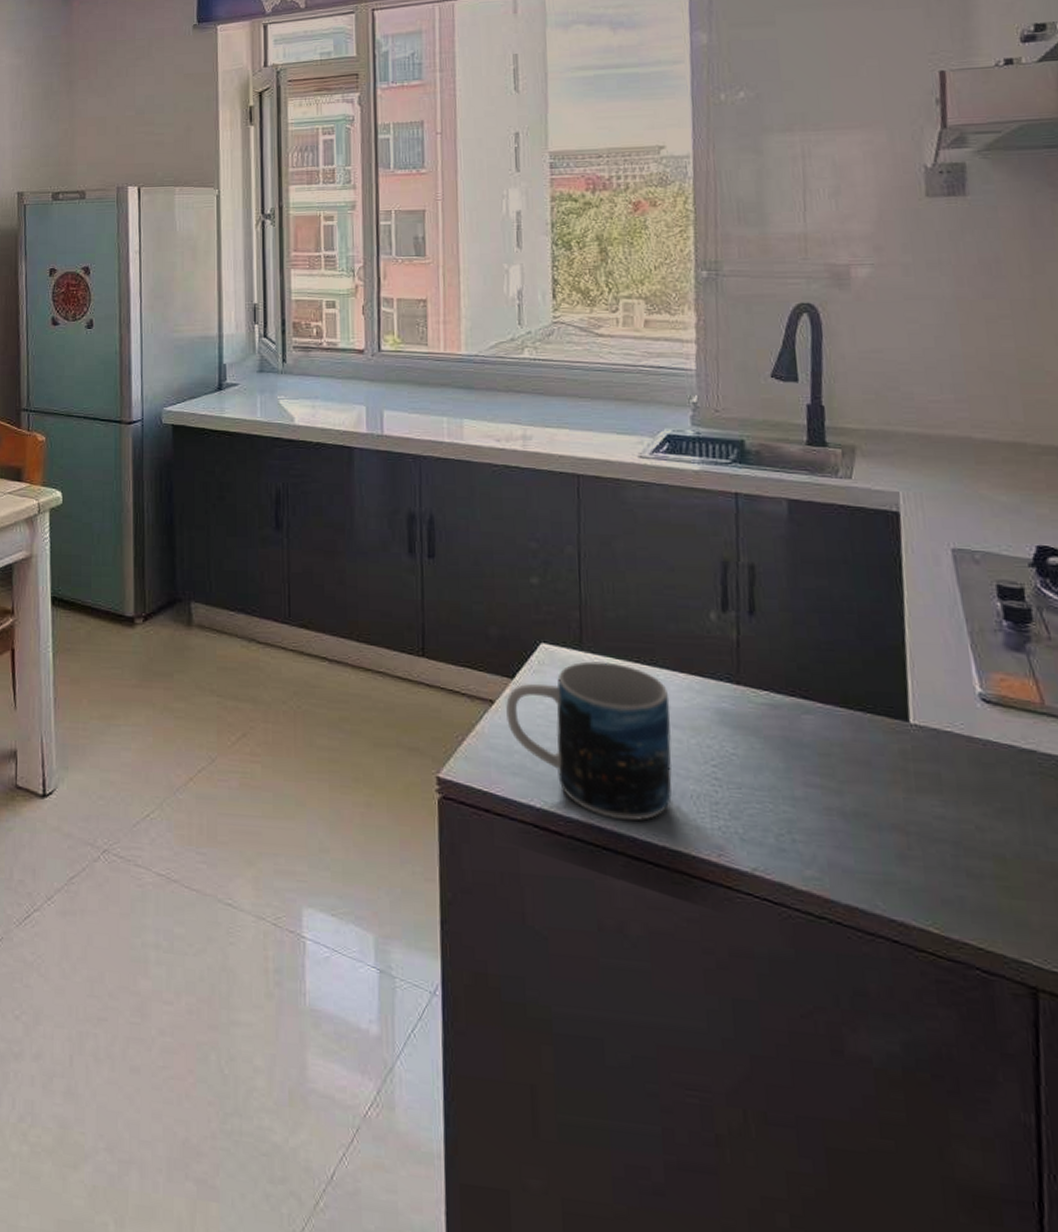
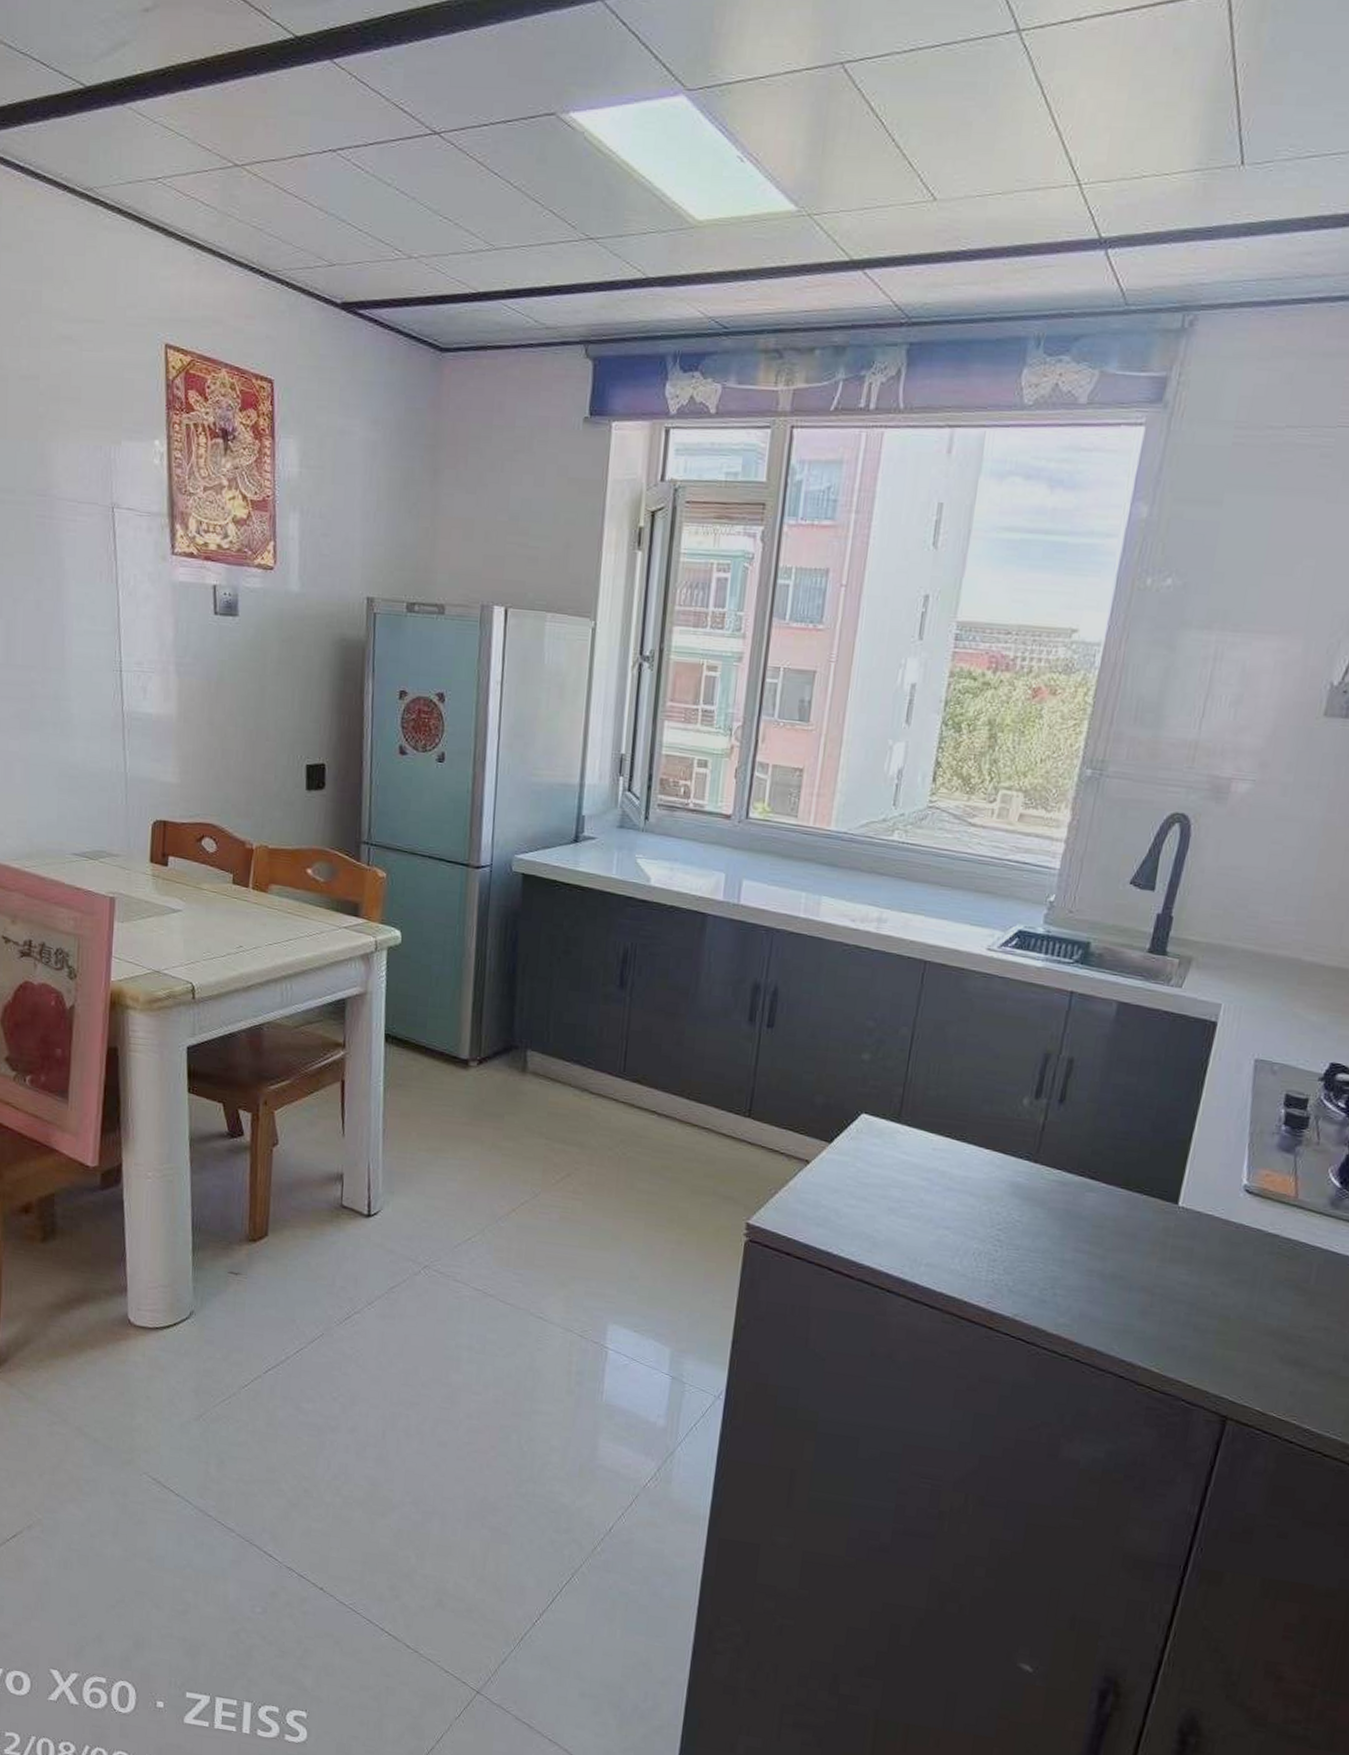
mug: present [506,661,672,821] -> none [818,1132,971,1271]

